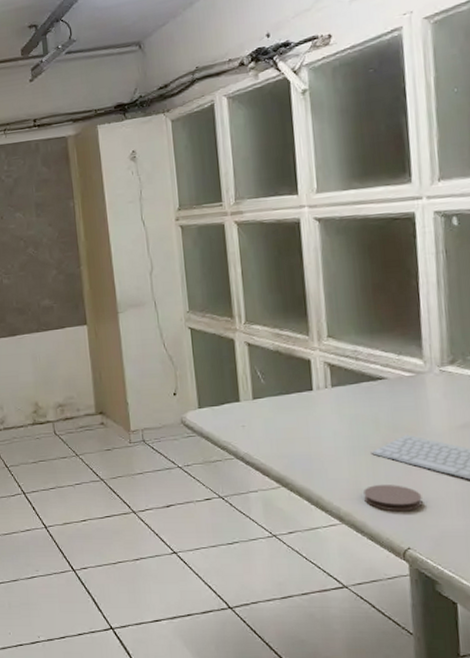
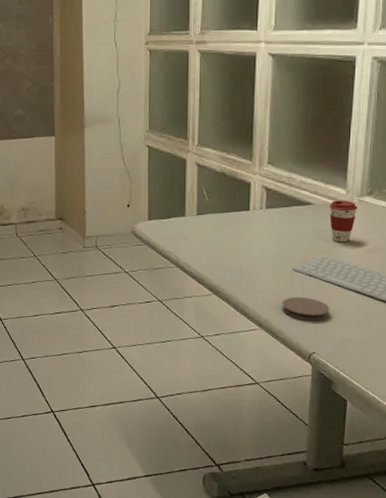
coffee cup: none [406,372,440,420] -> present [329,200,358,243]

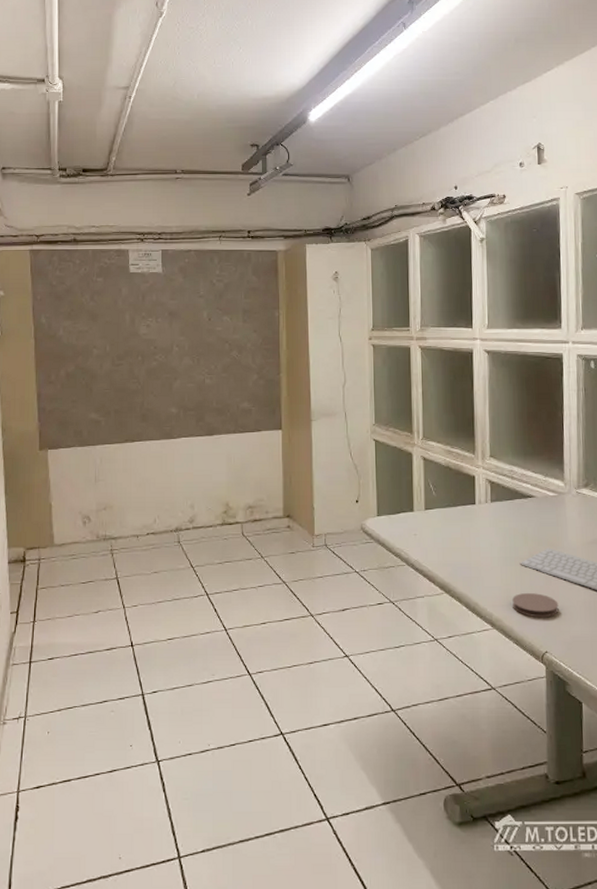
coffee cup: present [329,200,358,243] -> none [550,493,577,535]

